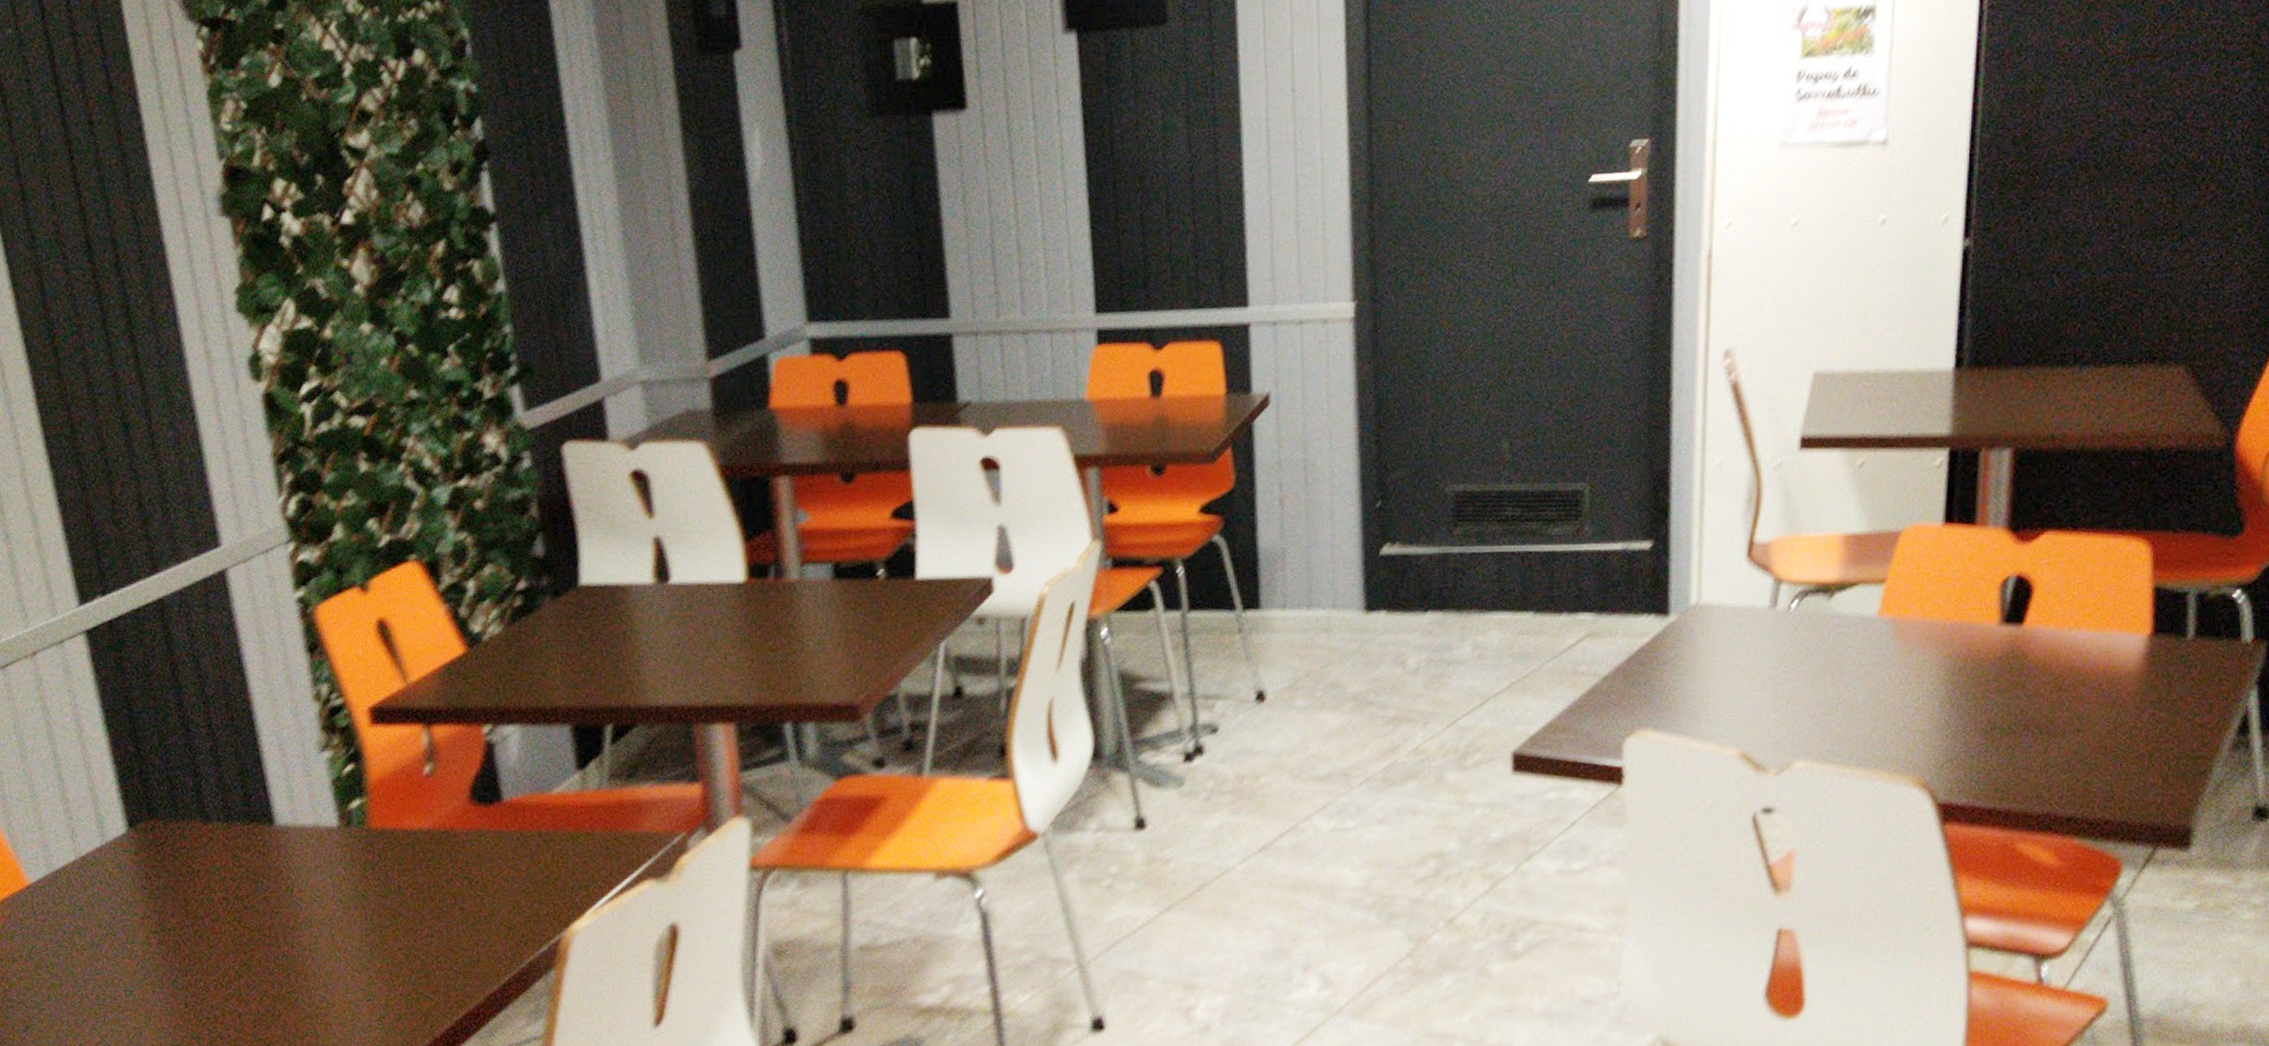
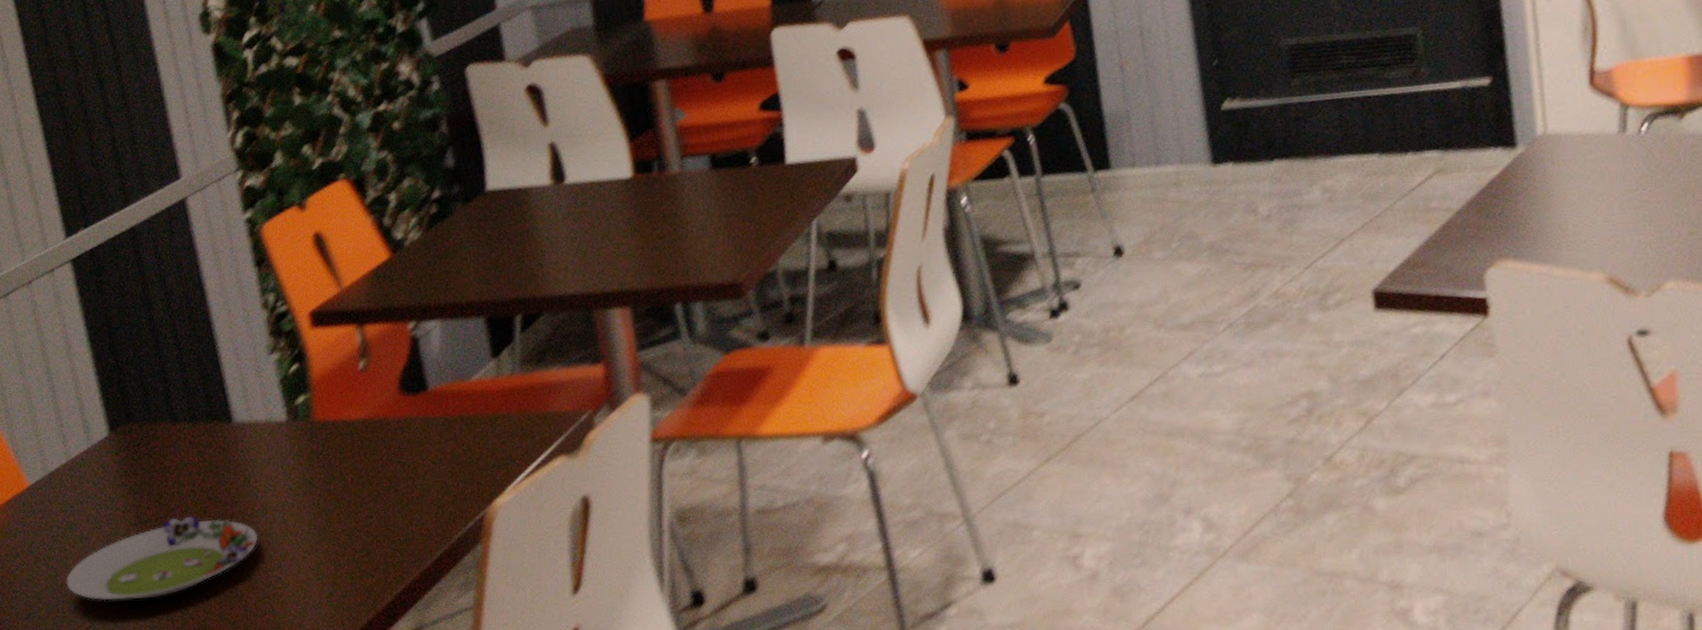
salad plate: none [72,926,301,1015] -> present [66,516,259,601]

